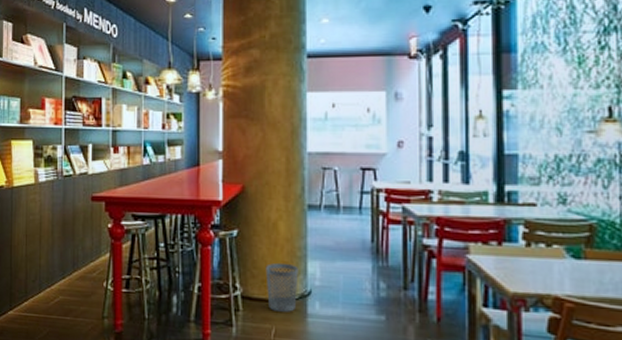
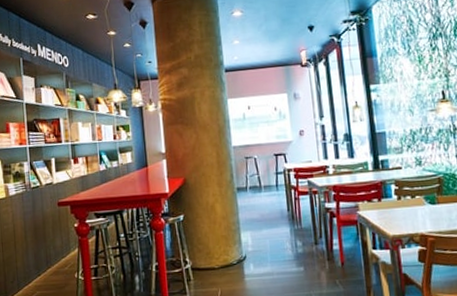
wastebasket: present [265,262,299,312] -> none [208,236,236,276]

